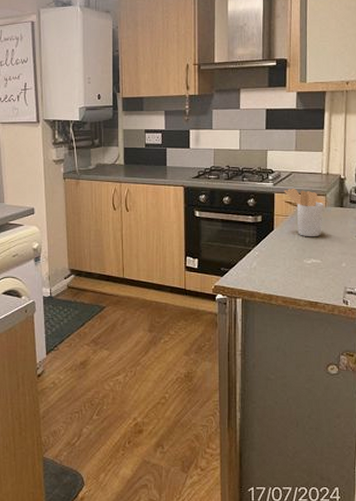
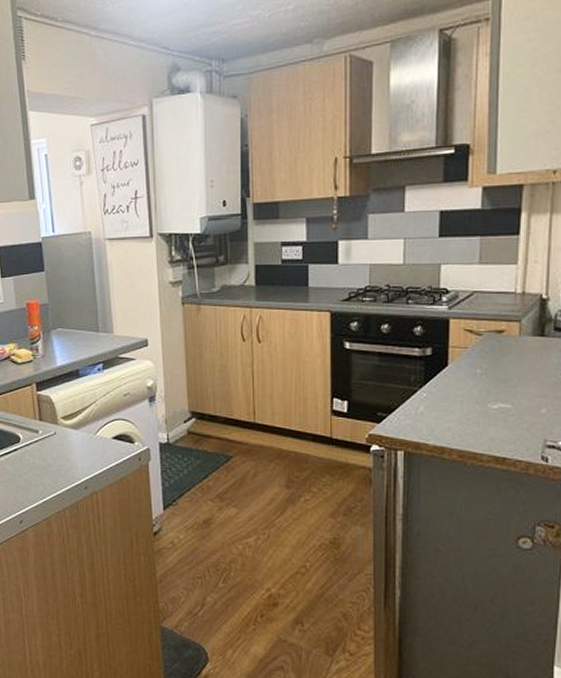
utensil holder: present [283,188,324,237] -> none [462,312,518,375]

